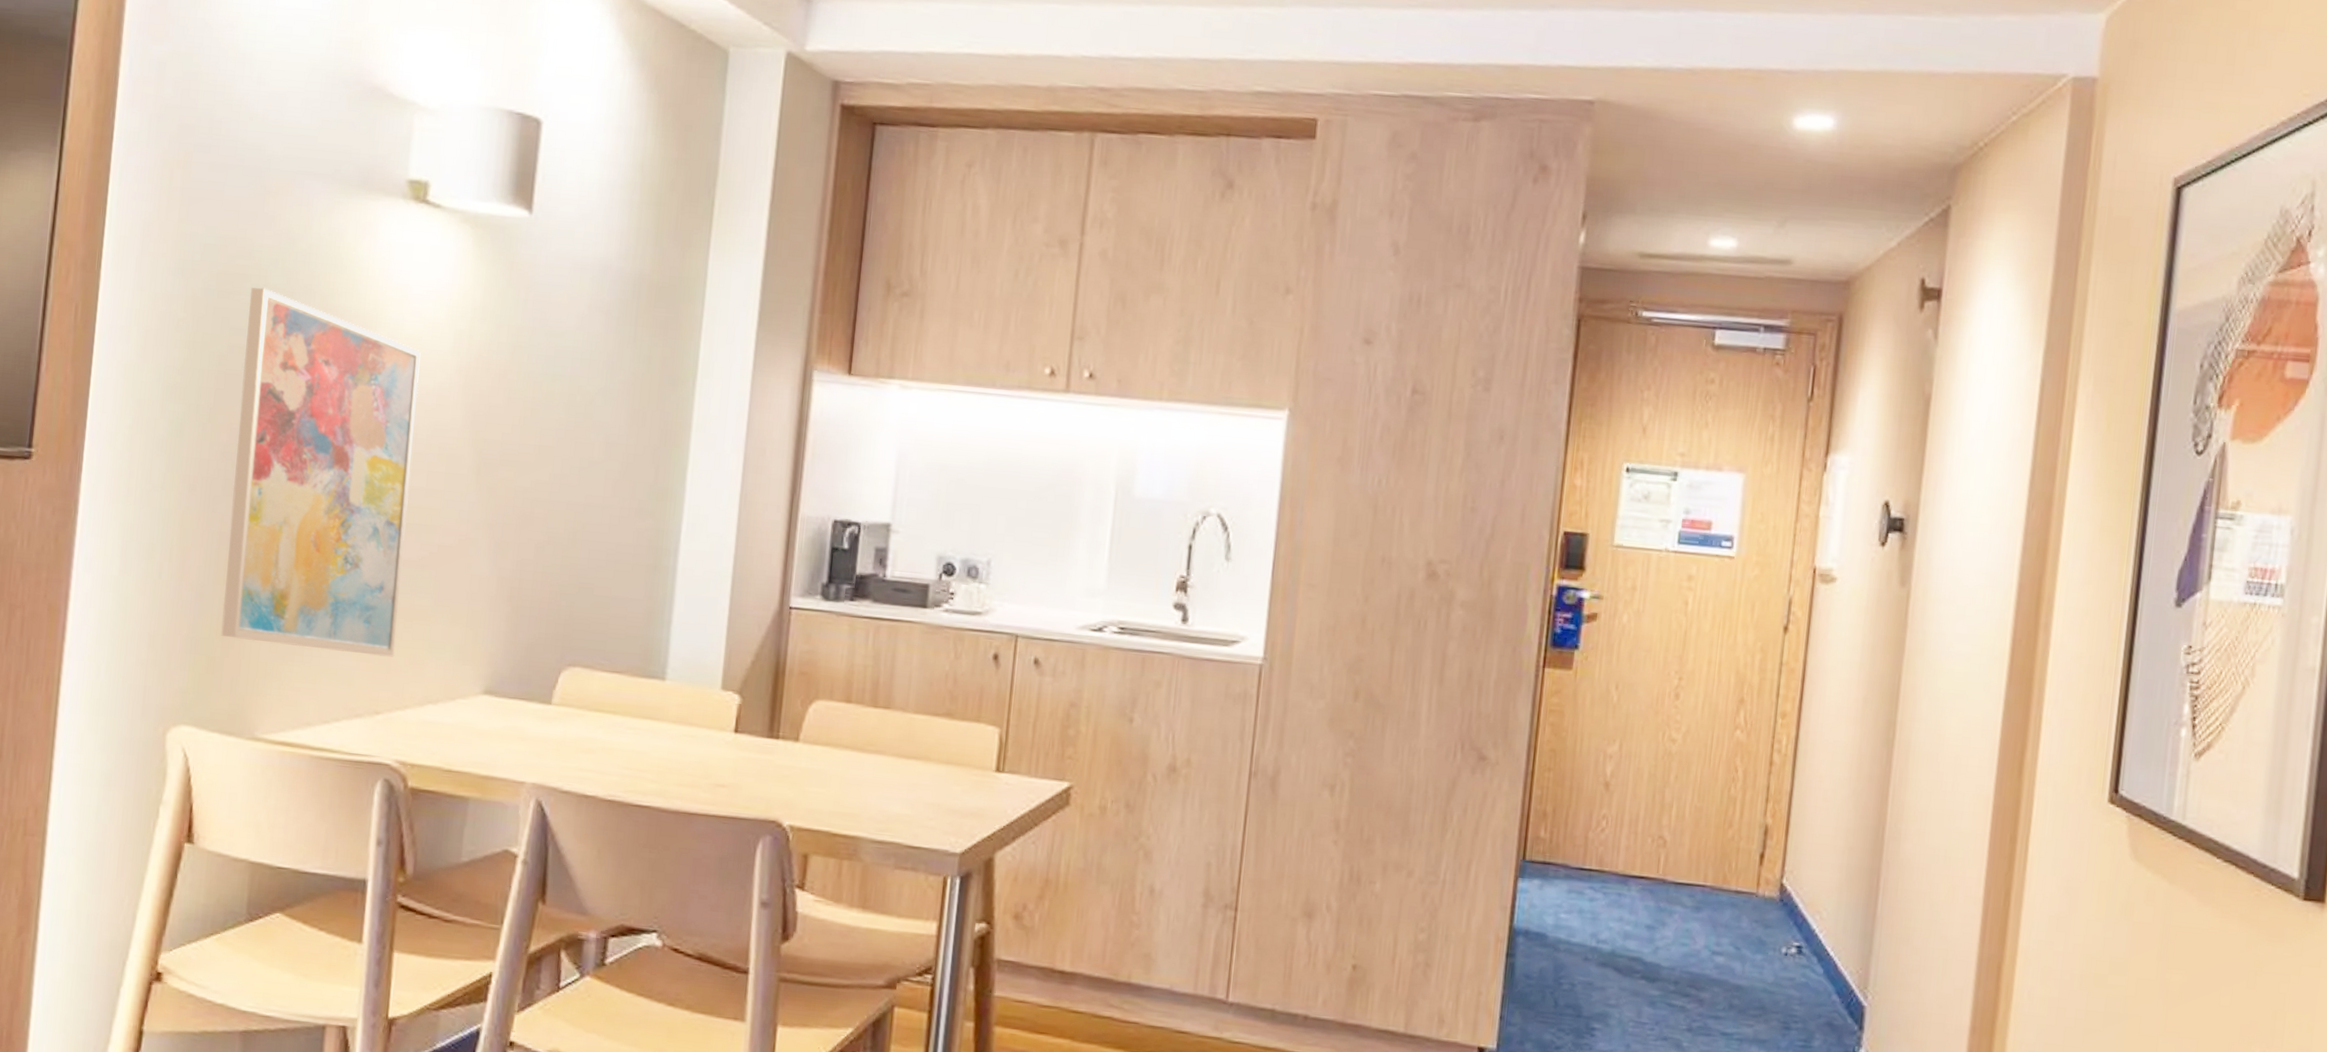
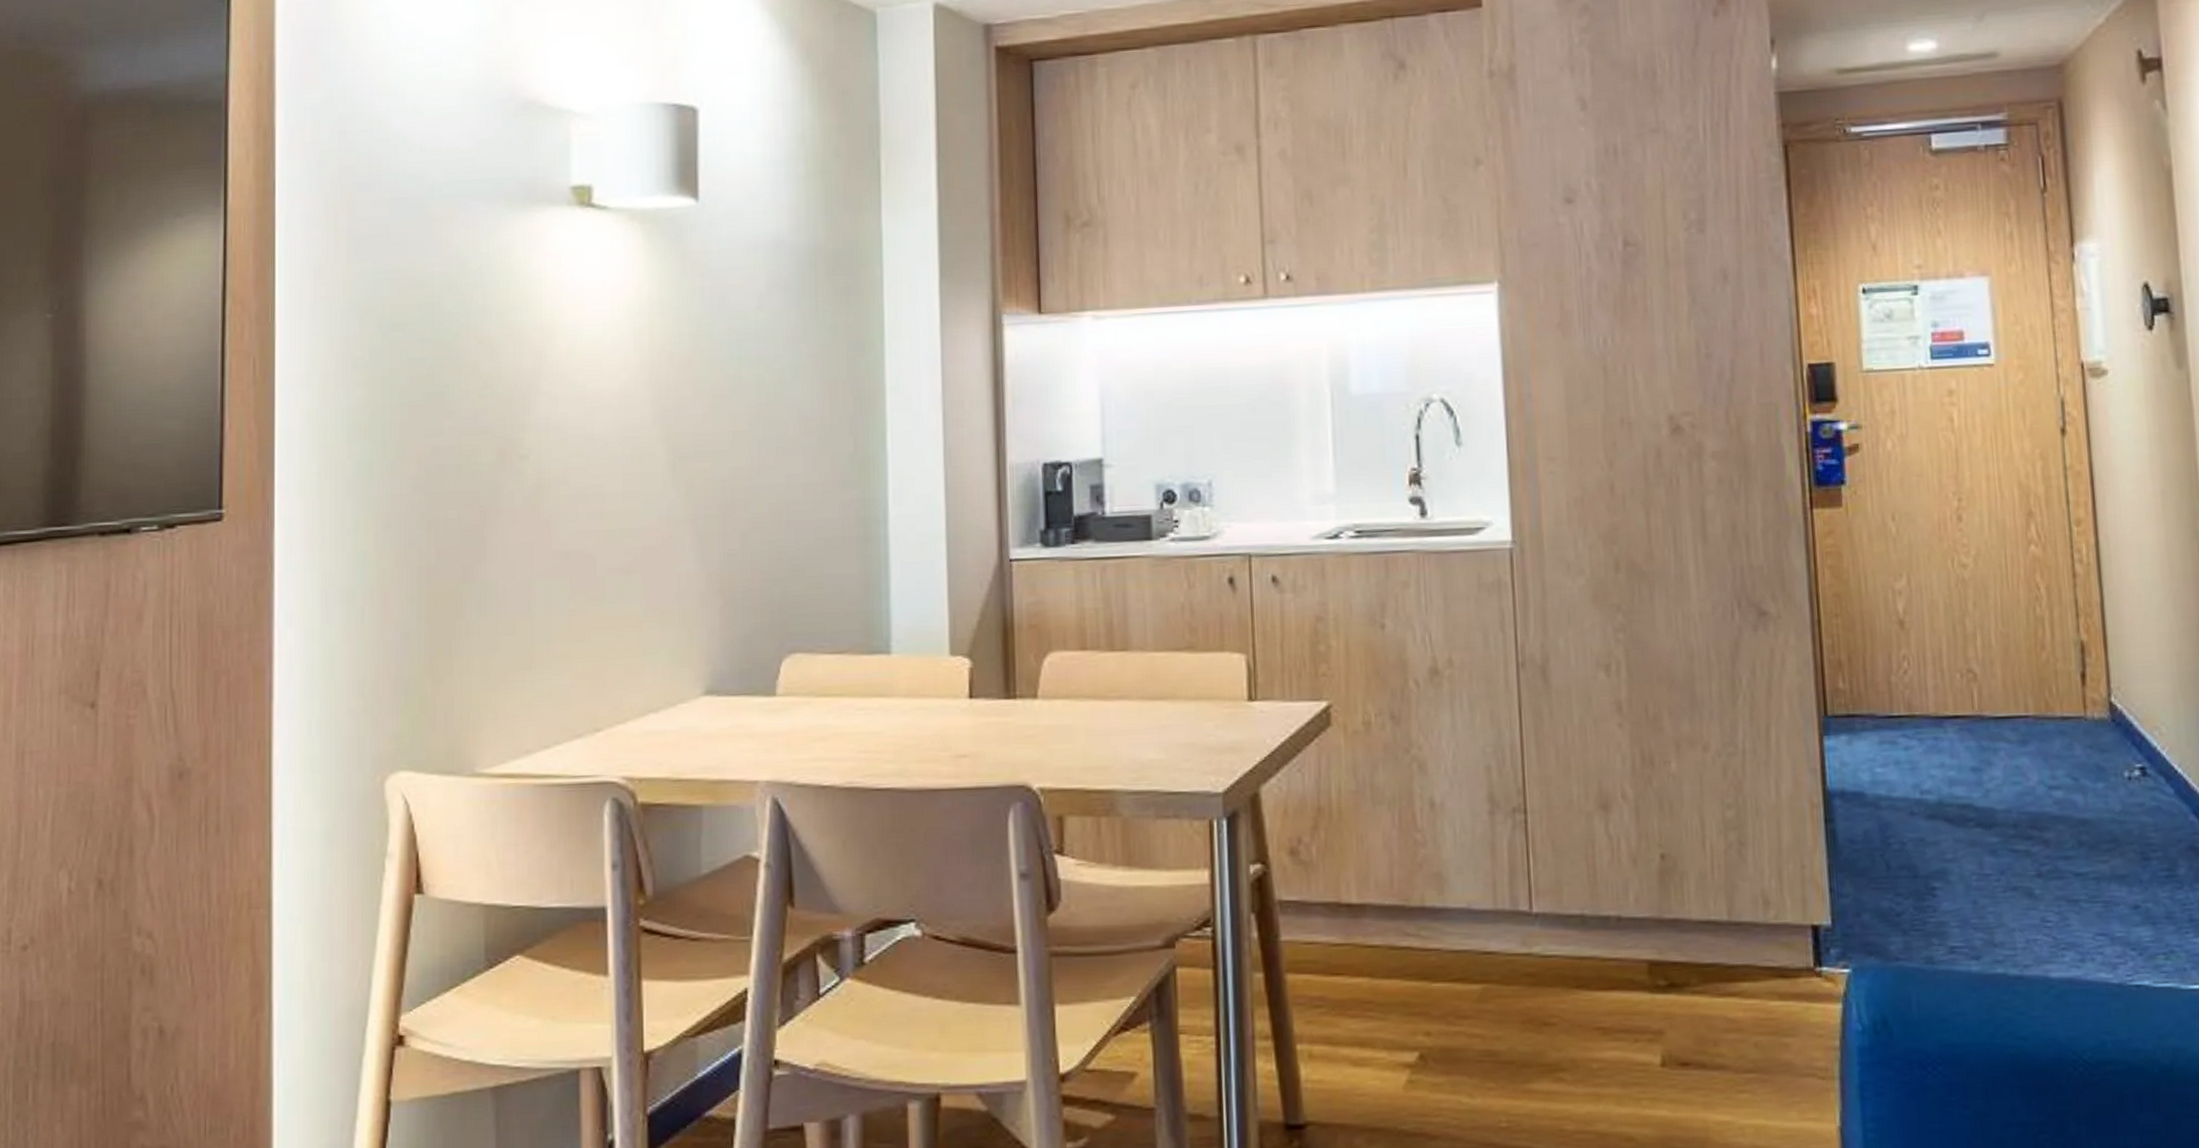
wall art: present [221,287,421,657] -> none [425,314,609,674]

